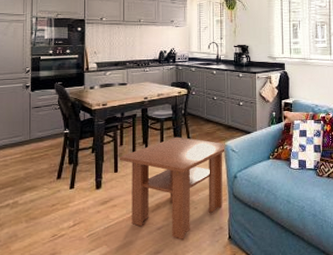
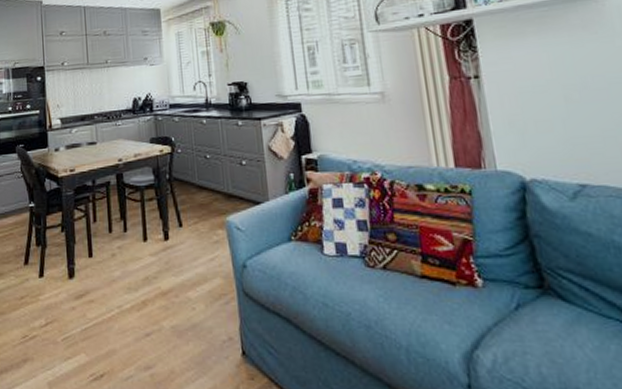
coffee table: present [119,136,226,239] -> none [93,210,230,352]

